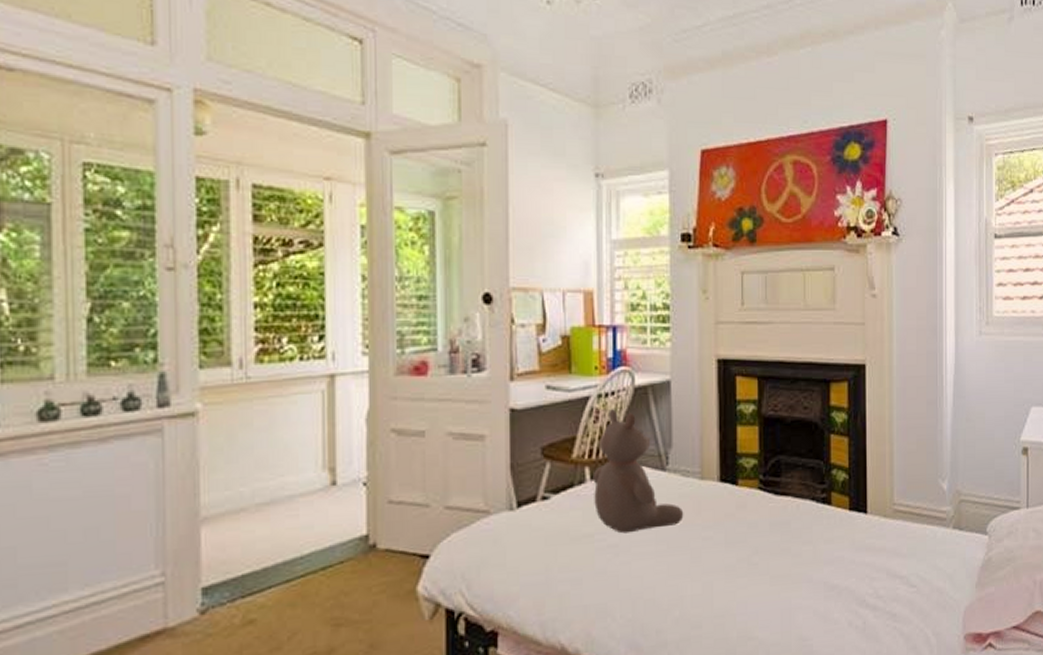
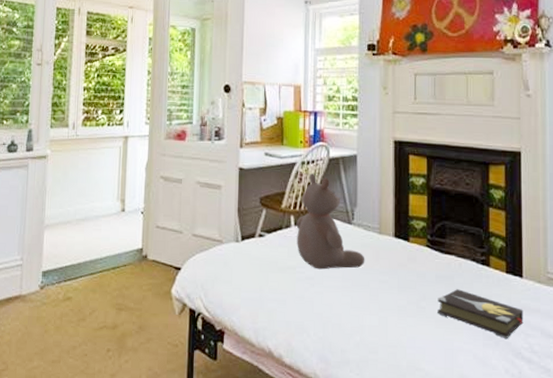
hardback book: none [772,536,868,586] -> present [437,289,524,338]

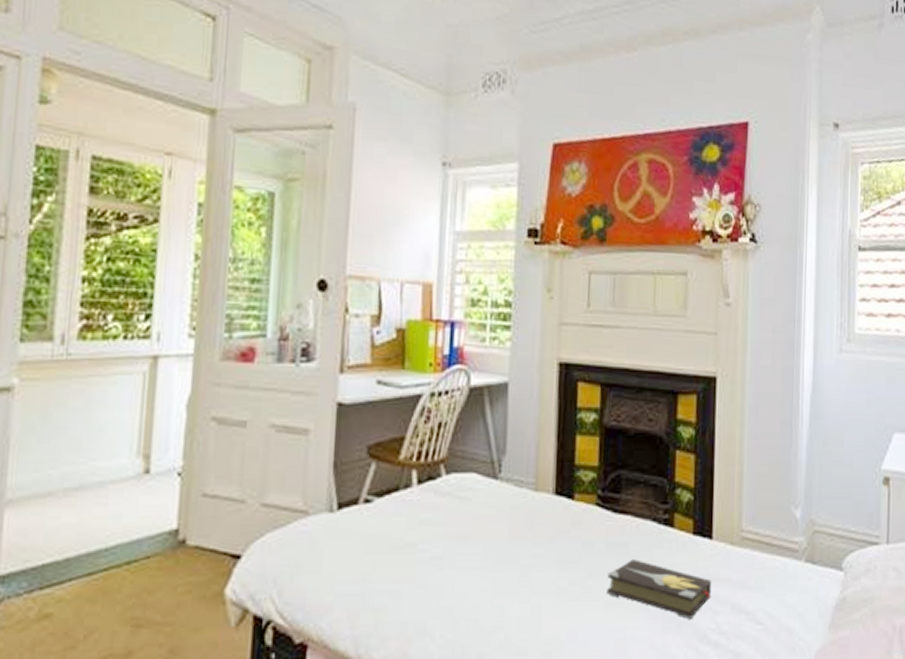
bear: present [296,174,365,270] -> none [419,409,515,545]

